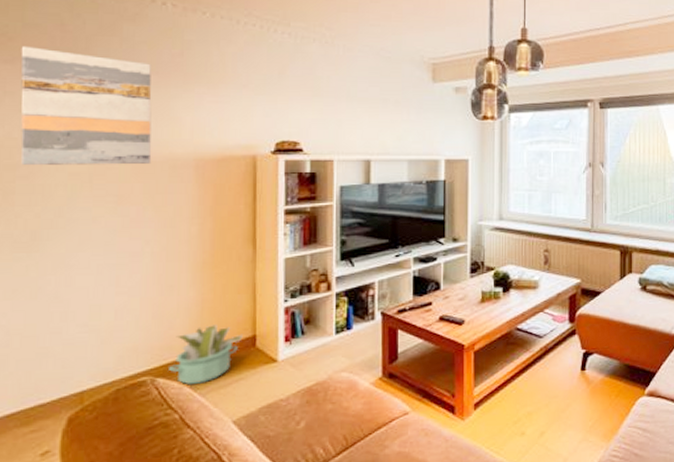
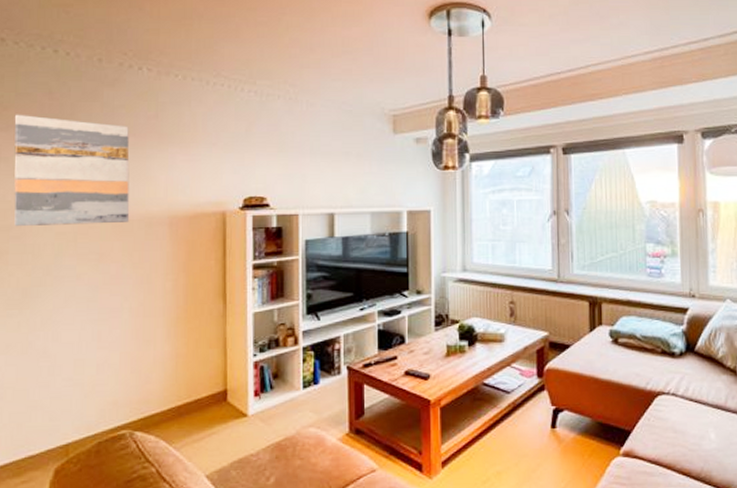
decorative plant: present [169,325,243,385] -> none [146,379,215,439]

